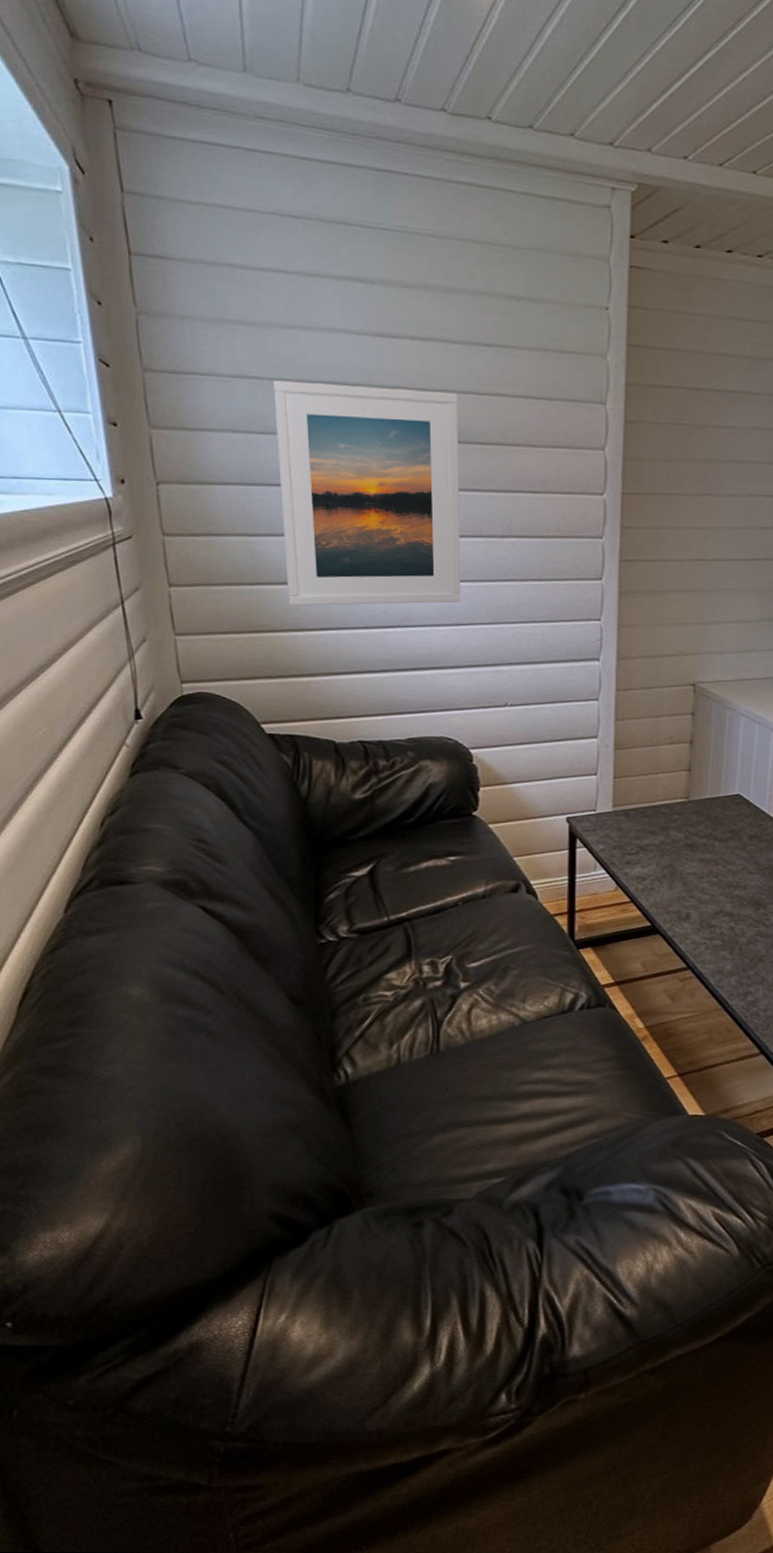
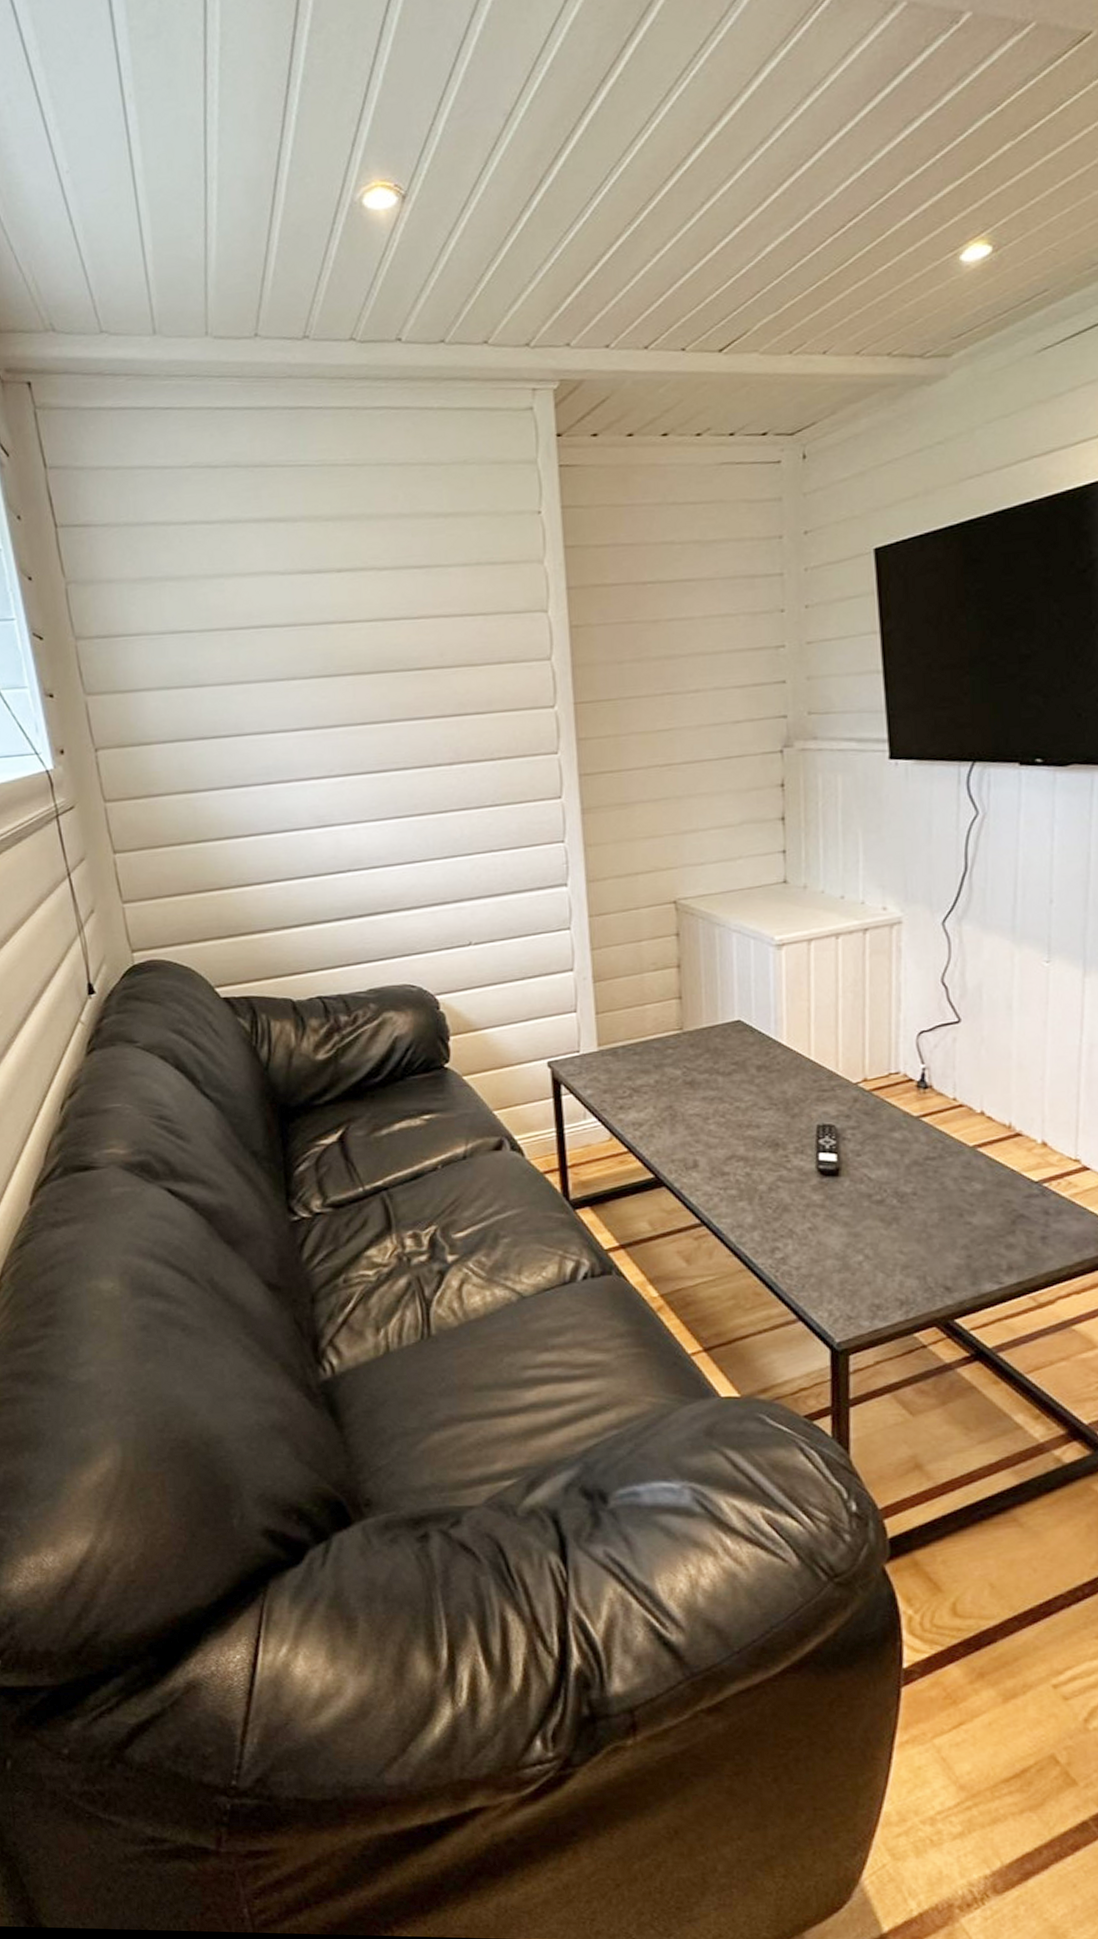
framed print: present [272,380,461,606] -> none [202,620,412,860]

